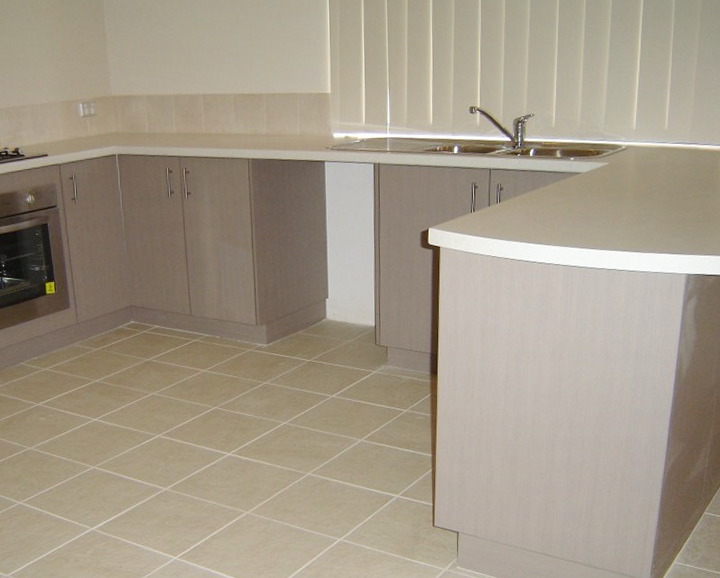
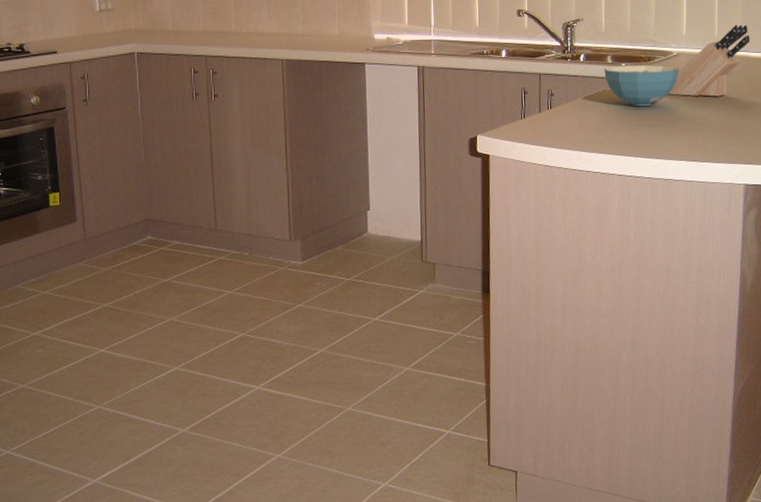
cereal bowl: none [553,159,628,200] -> present [604,65,680,107]
knife block: none [615,117,701,189] -> present [668,24,751,97]

